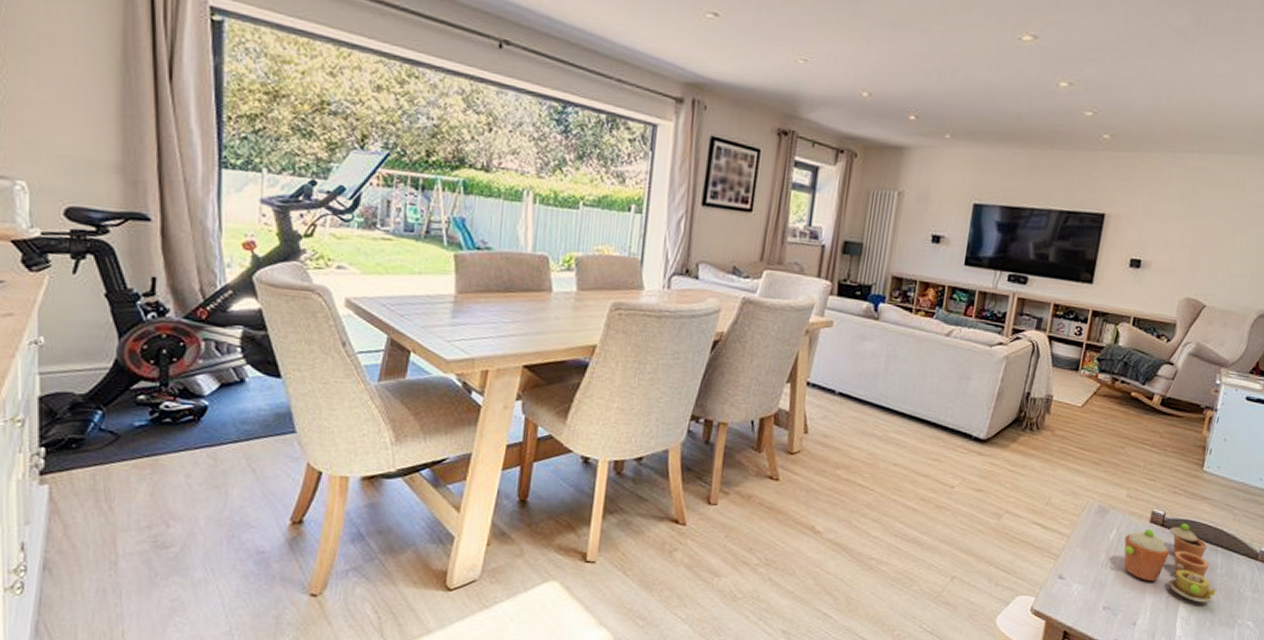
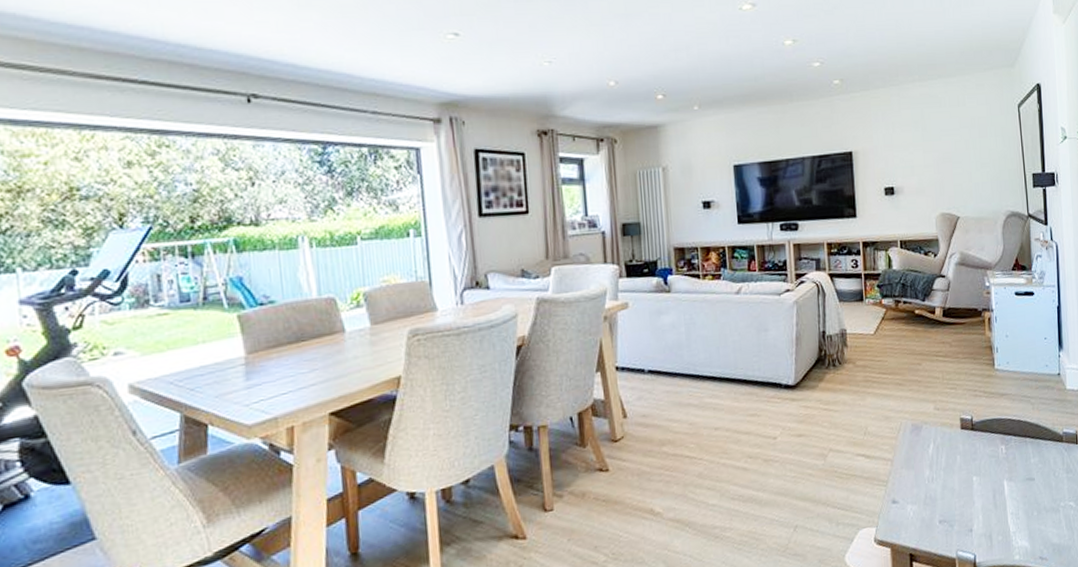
toy tea set: present [1124,524,1217,603] -> none [943,423,1035,495]

